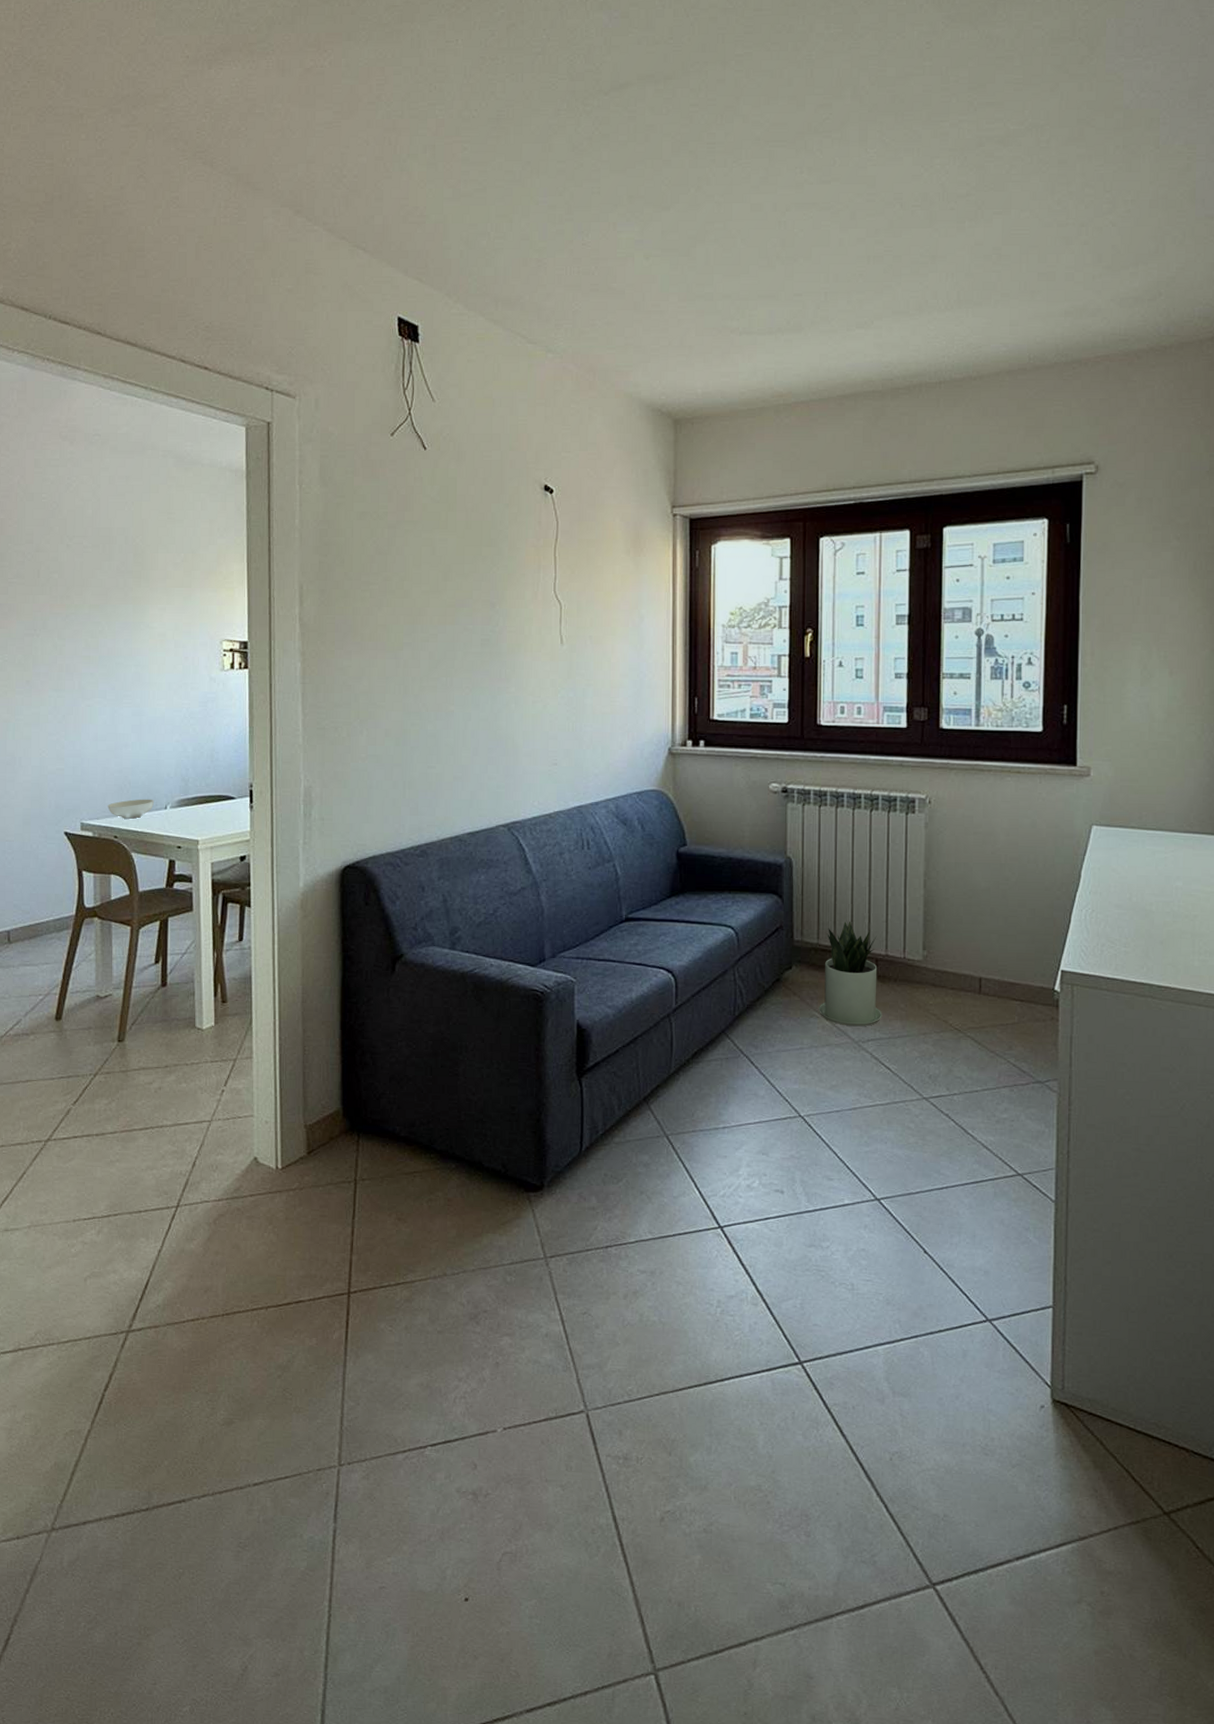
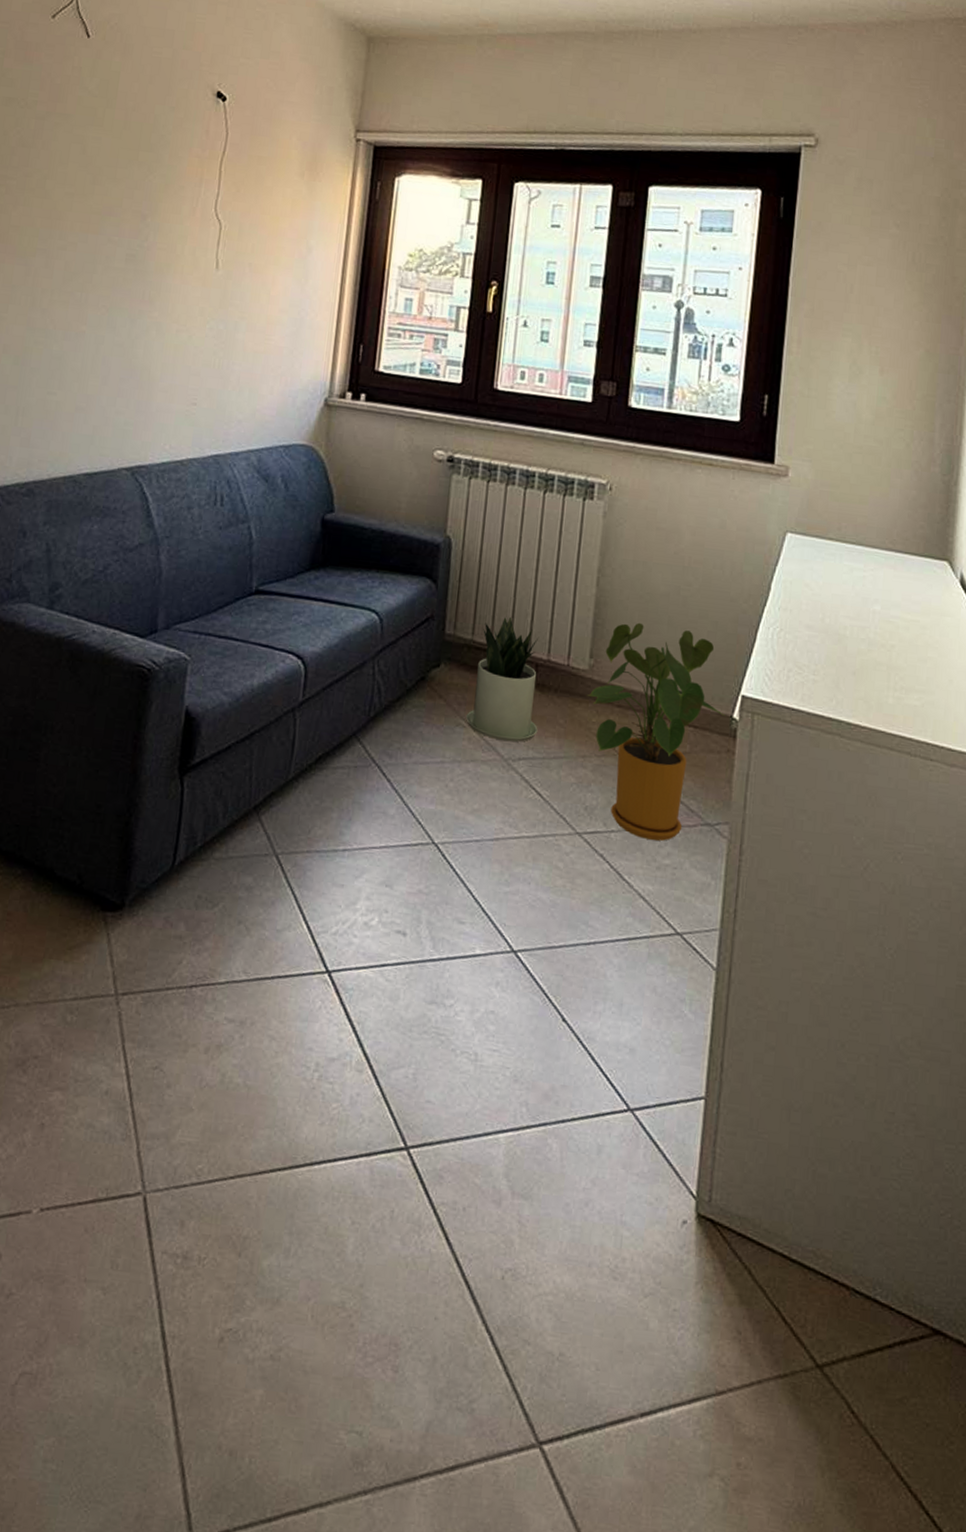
house plant: none [923,916,1048,1099] -> present [587,622,725,841]

